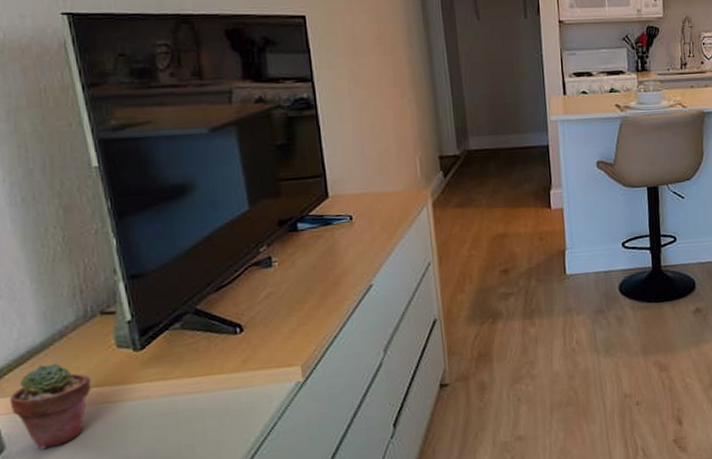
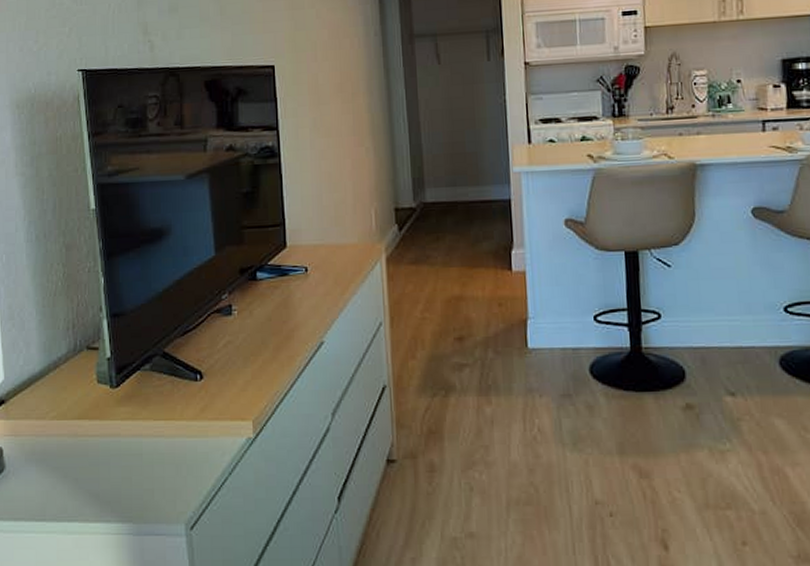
potted succulent: present [9,363,92,450] -> none [12,392,75,475]

